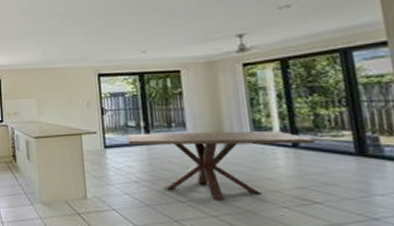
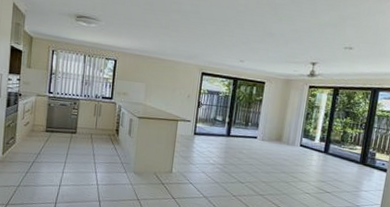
dining table: present [127,131,316,200] -> none [213,126,339,184]

